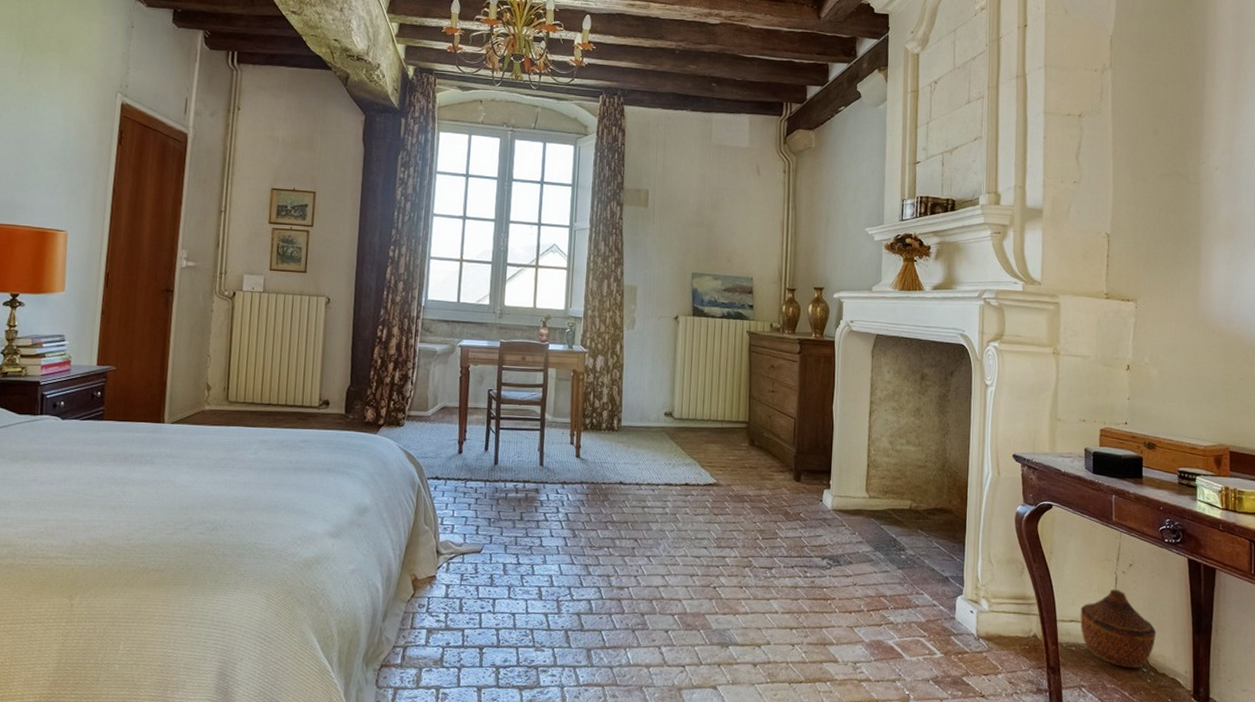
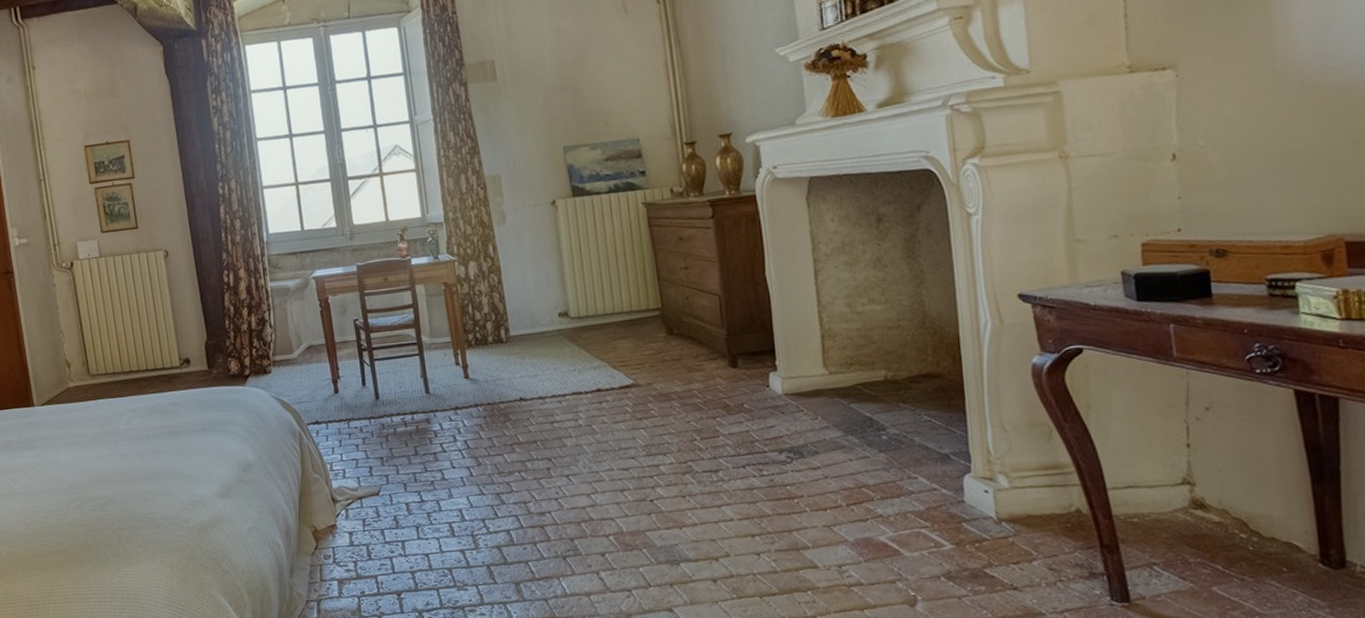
woven basket: present [1080,589,1157,669] -> none [1139,440,1257,536]

